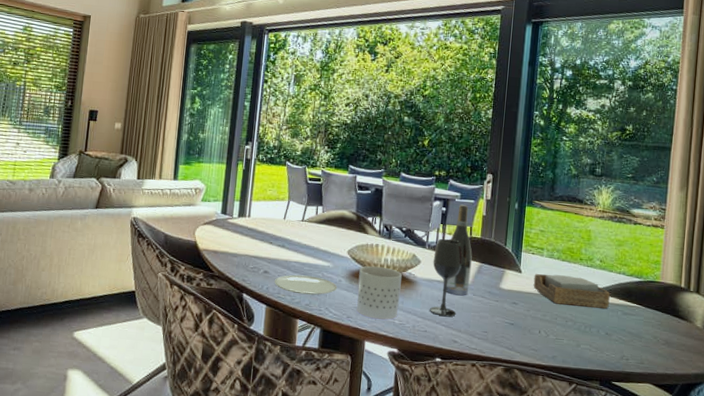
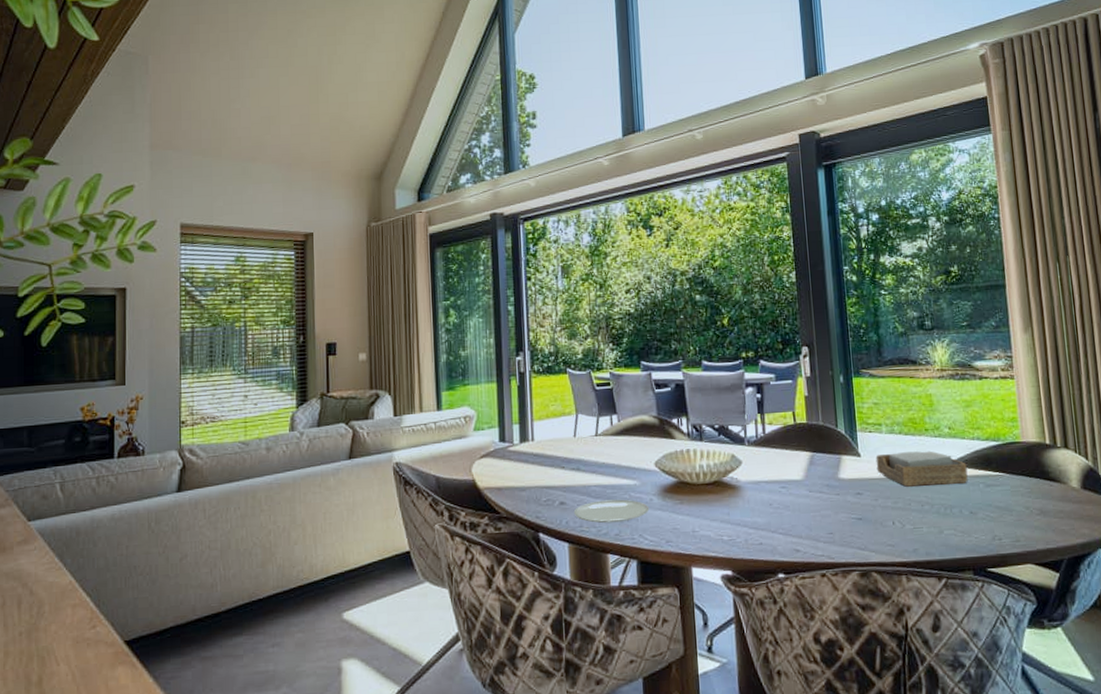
mug: present [356,266,402,320] -> none [672,475,726,539]
wine glass: present [430,238,462,317] -> none [755,429,793,523]
wine bottle: present [445,204,472,296] -> none [771,387,803,495]

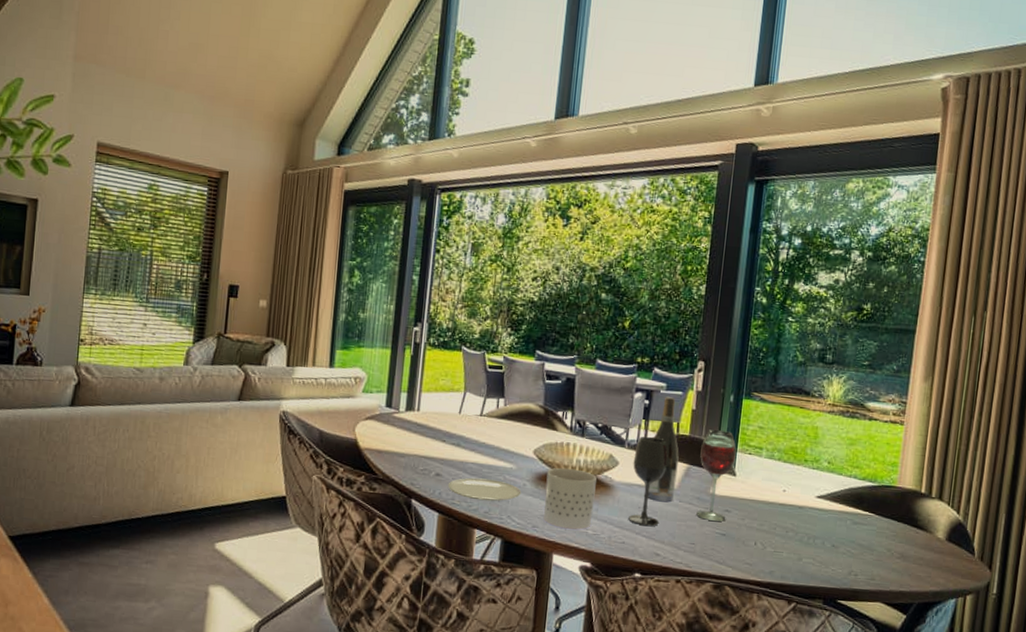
mug: none [672,475,726,539] -> present [543,467,597,530]
wine glass: none [755,429,793,523] -> present [628,436,668,527]
wine bottle: none [771,387,803,495] -> present [647,397,679,502]
wineglass: none [820,412,859,507] -> present [696,430,736,521]
napkin holder: present [875,451,968,487] -> none [749,477,839,518]

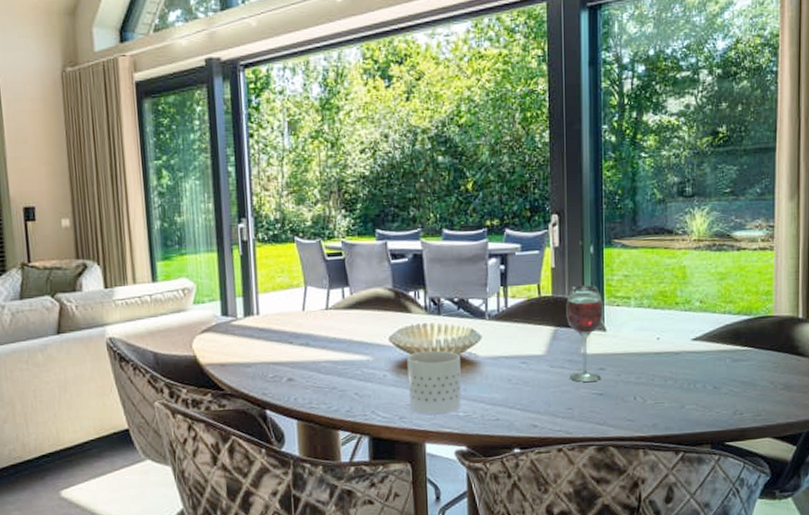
plate: present [447,477,522,502] -> none [302,375,383,400]
wine glass: present [628,436,668,527] -> none [496,303,532,399]
wine bottle: present [647,397,679,502] -> none [514,258,545,371]

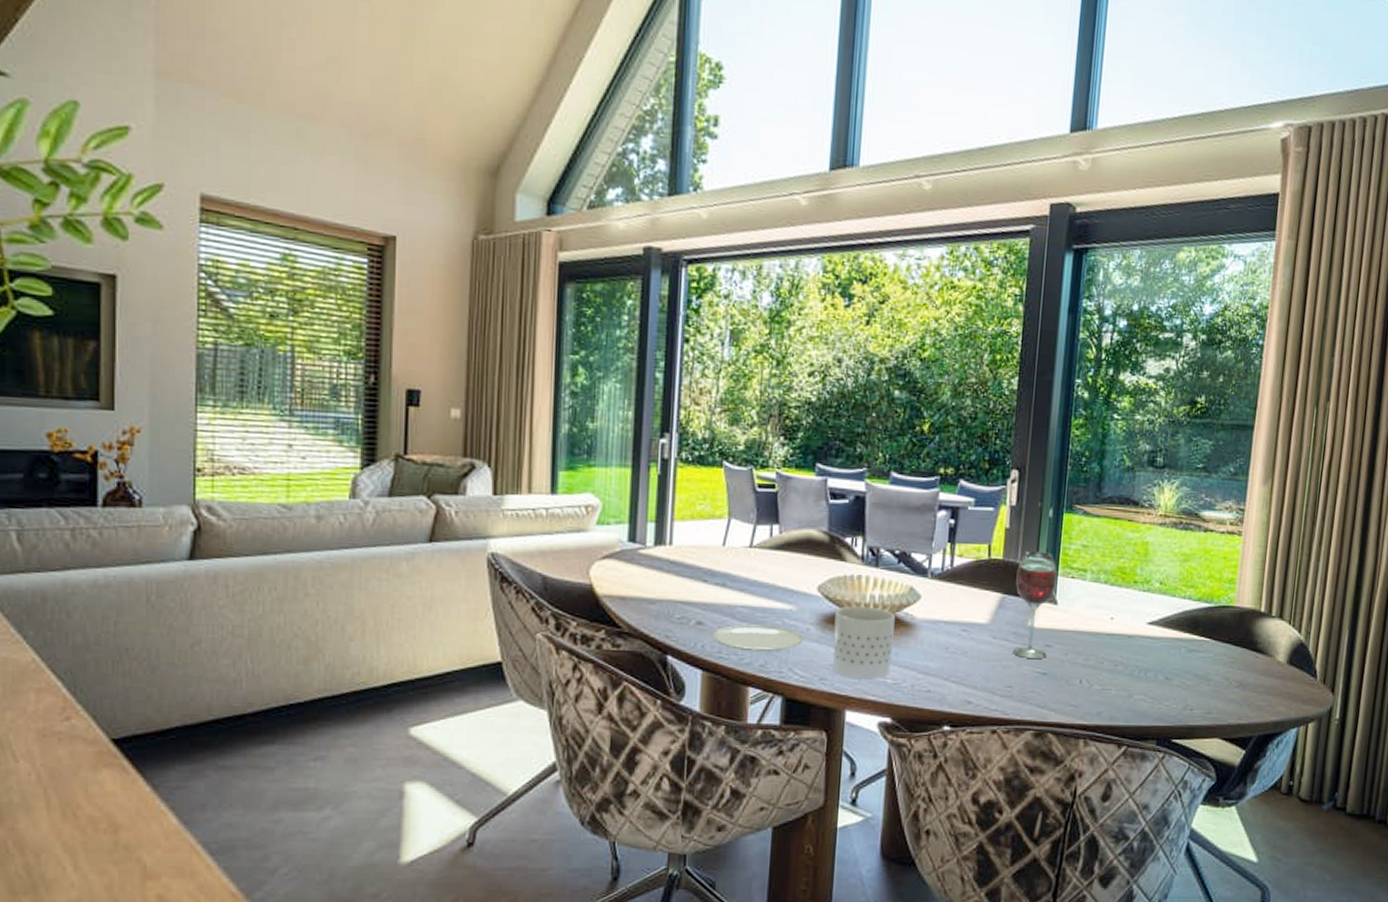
plate: none [302,375,383,400] -> present [712,624,805,652]

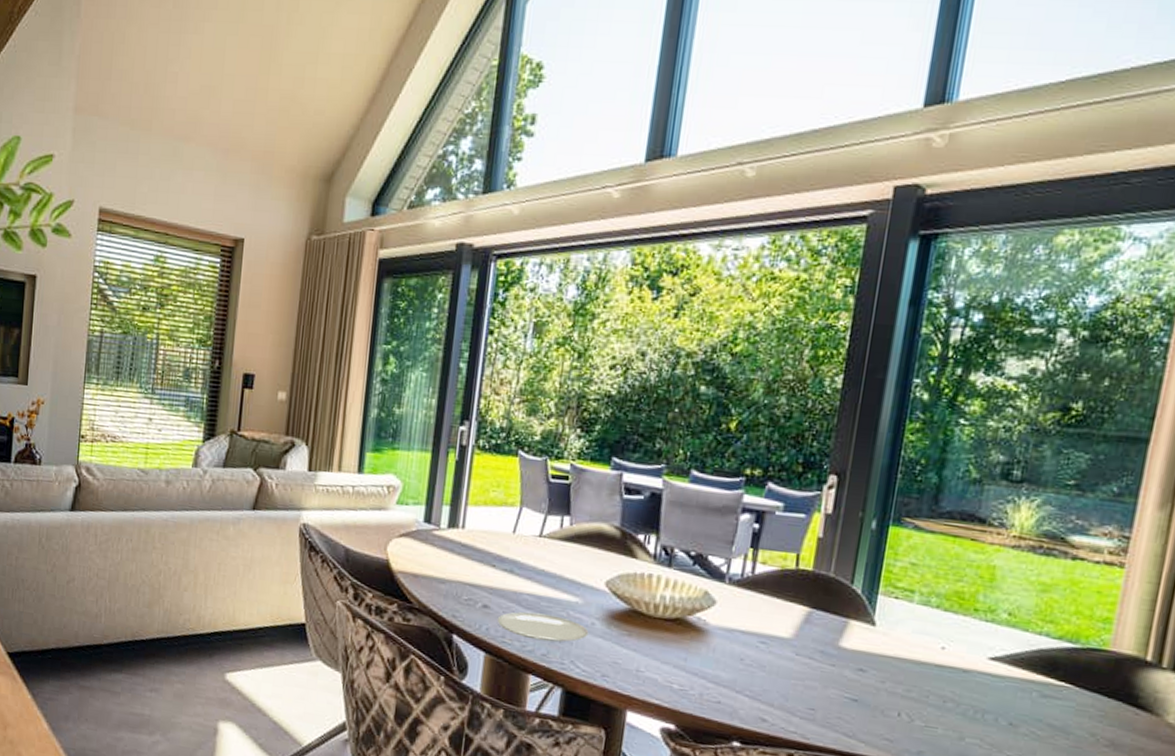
mug: present [831,606,895,679] -> none [615,604,686,684]
wineglass: present [1013,551,1057,658] -> none [818,564,878,683]

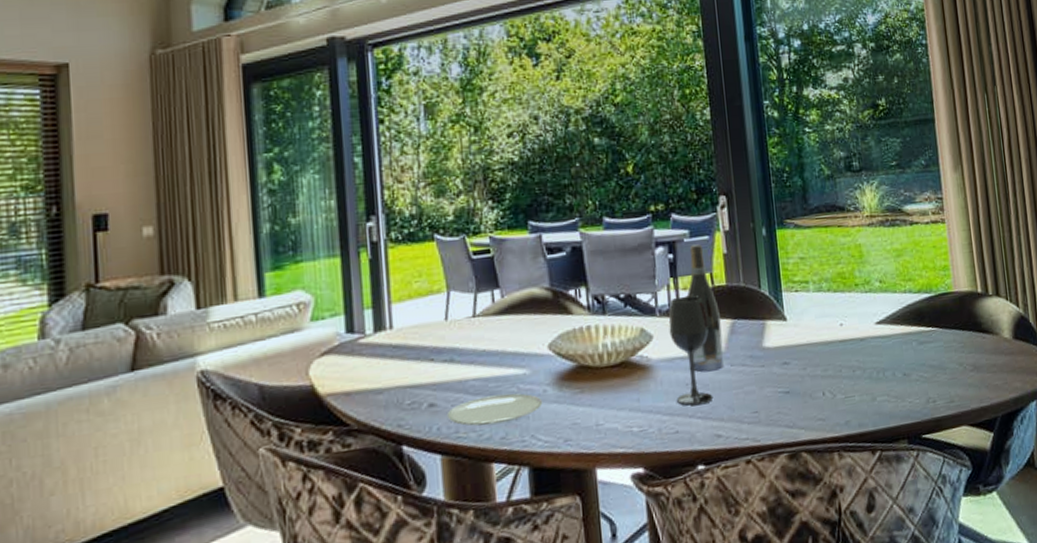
wine glass: none [727,569,782,684] -> present [668,295,713,406]
wine bottle: none [752,520,798,655] -> present [686,244,724,372]

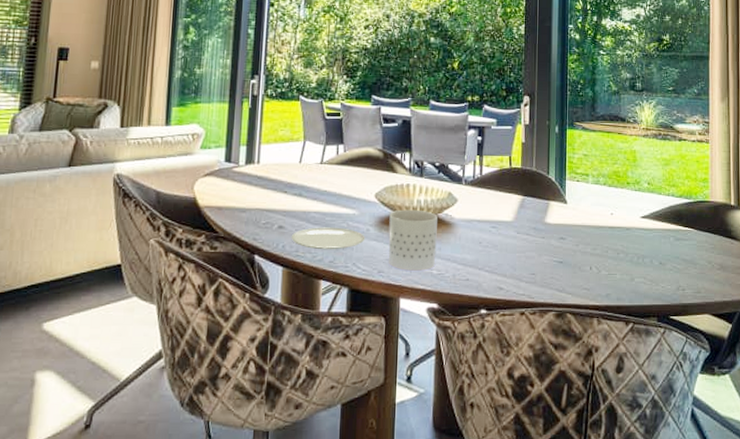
mug: none [570,355,636,435] -> present [388,209,437,271]
wine glass: present [668,295,713,406] -> none [471,171,503,261]
wine bottle: present [686,244,724,372] -> none [487,132,513,235]

